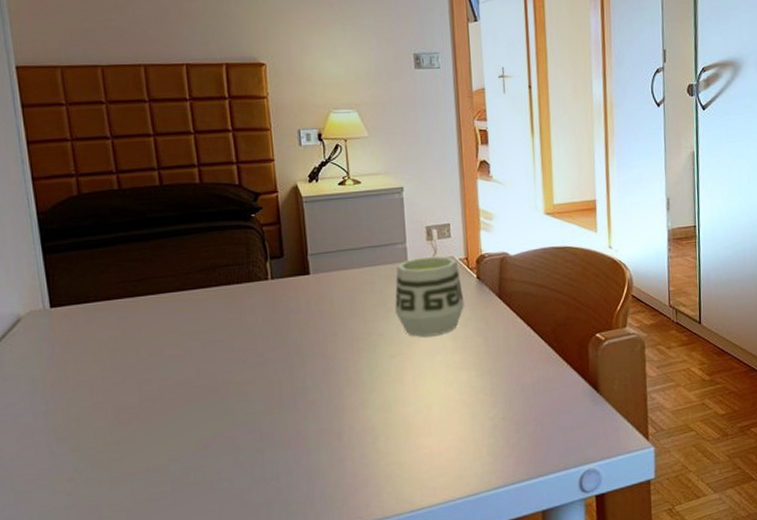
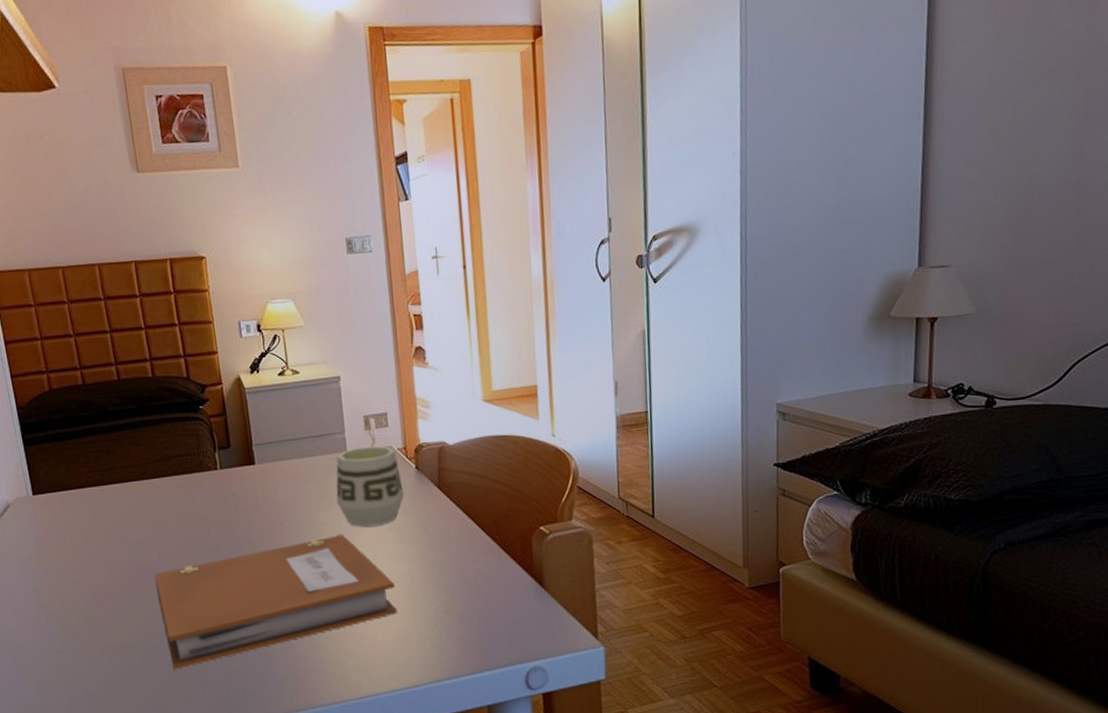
notebook: none [190,345,454,493] -> present [154,535,397,670]

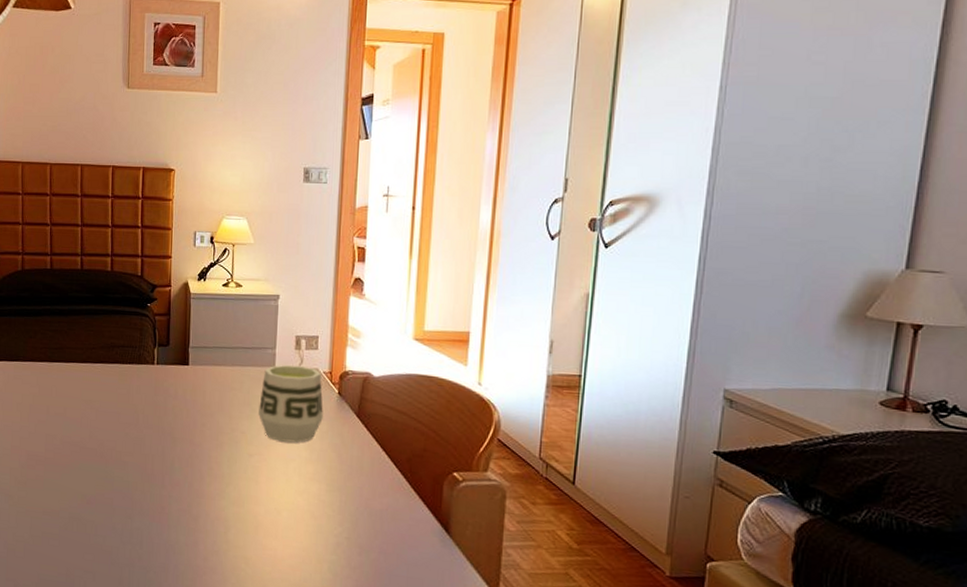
notebook: present [154,535,397,670] -> none [82,445,301,544]

